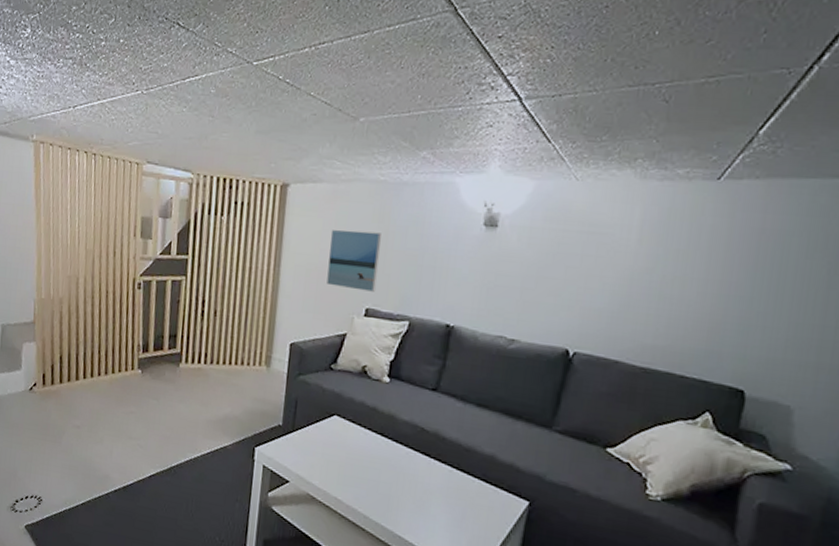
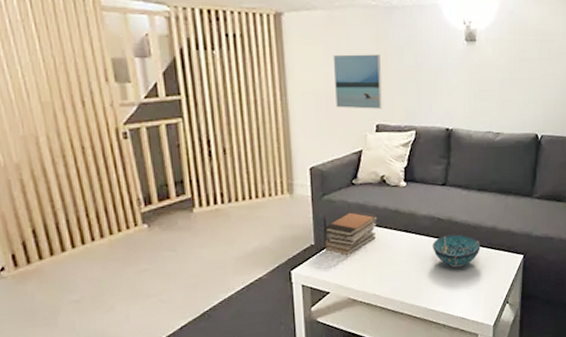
book stack: none [292,398,354,447] -> present [323,210,379,256]
decorative bowl: none [410,450,472,494] -> present [433,234,480,268]

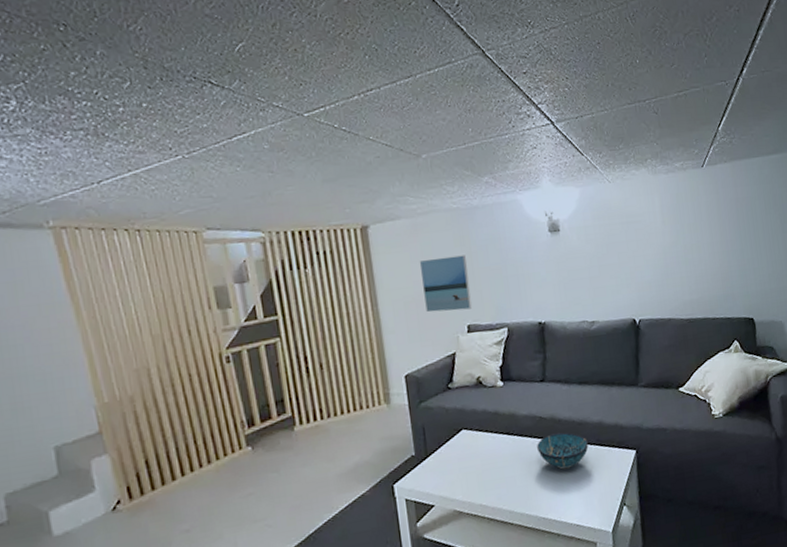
book stack: present [323,210,379,256] -> none [423,415,479,465]

